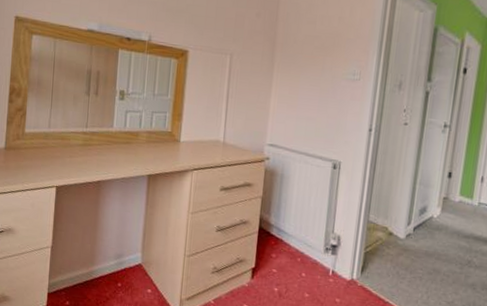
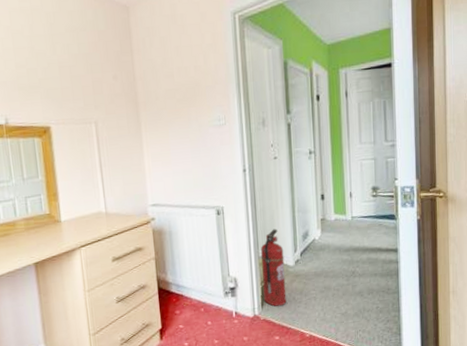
fire extinguisher: none [365,196,396,277] -> present [260,229,287,307]

